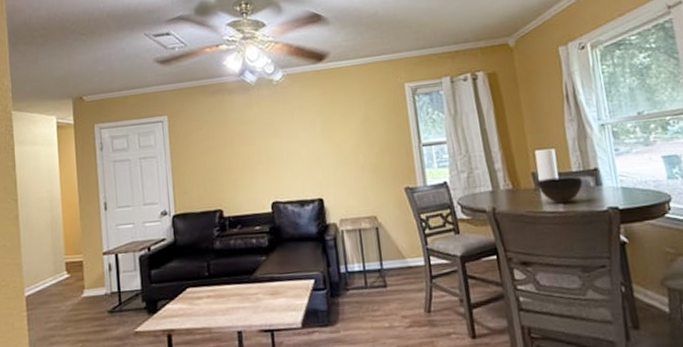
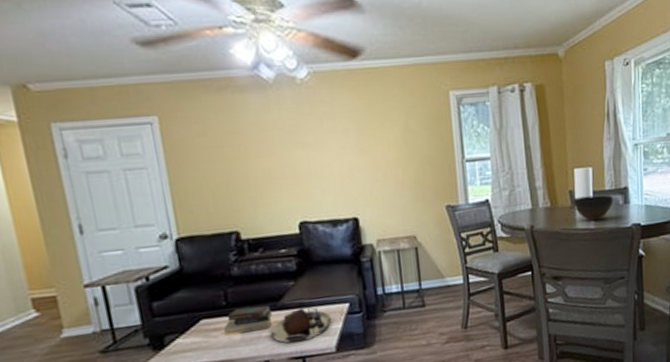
books: none [204,277,247,304] -> present [223,305,273,336]
serving tray: none [244,280,298,316] -> present [270,306,332,343]

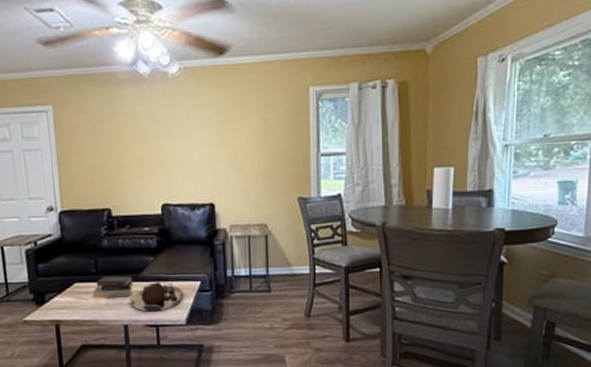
bowl: present [573,195,613,221] -> none [430,196,475,222]

